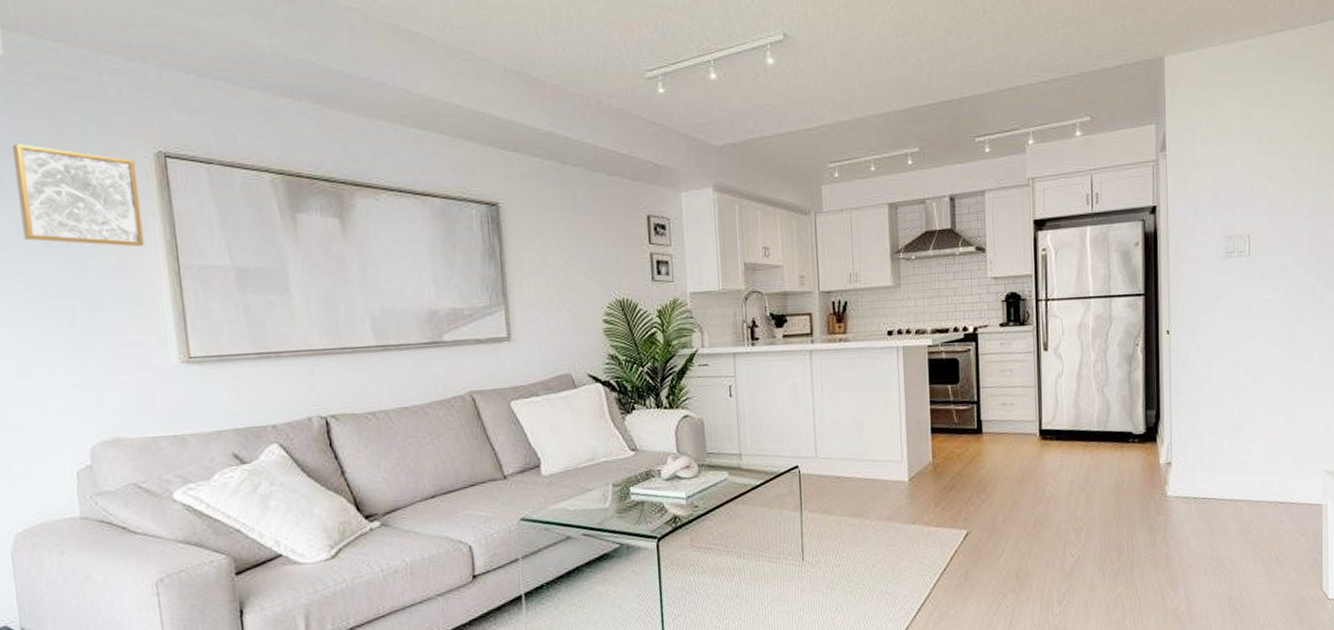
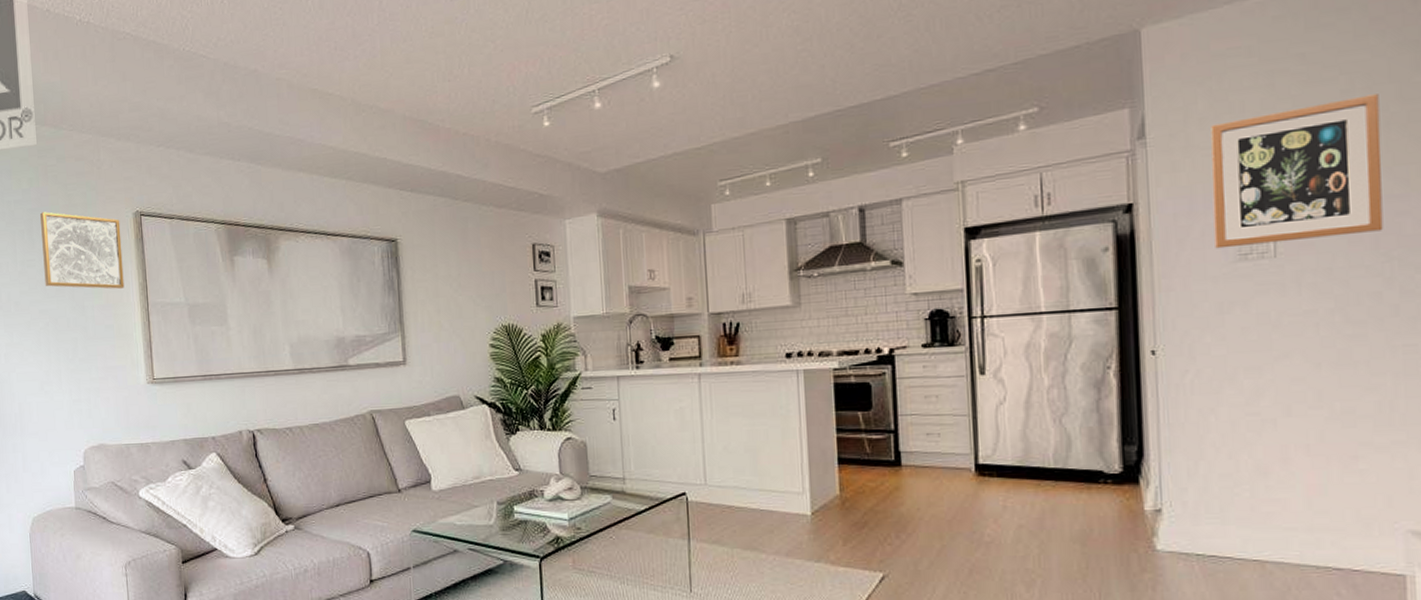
wall art: none [1209,129,1316,247] -> present [1211,94,1383,249]

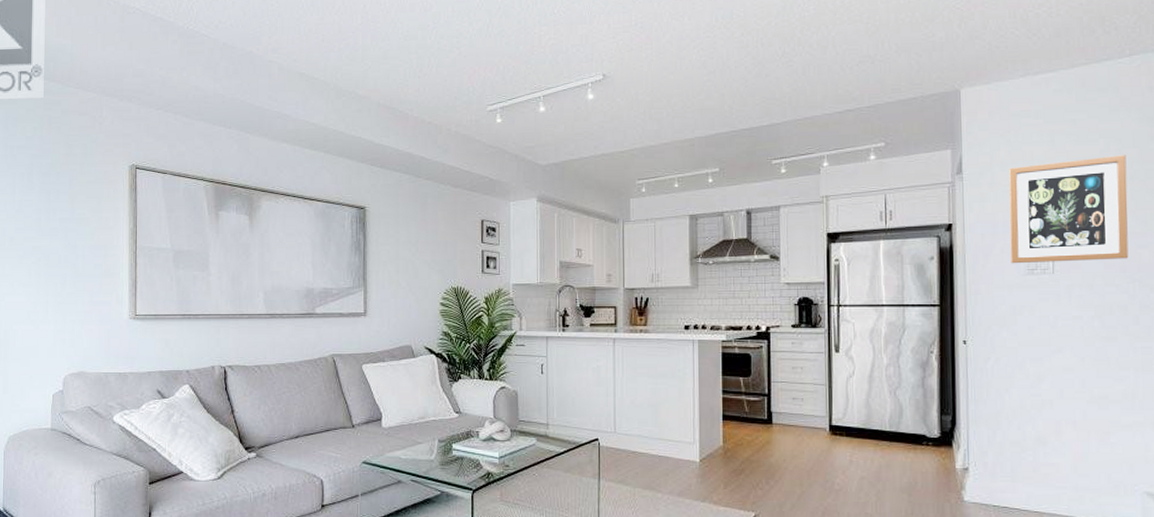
wall art: present [40,211,125,290] -> none [40,158,116,233]

